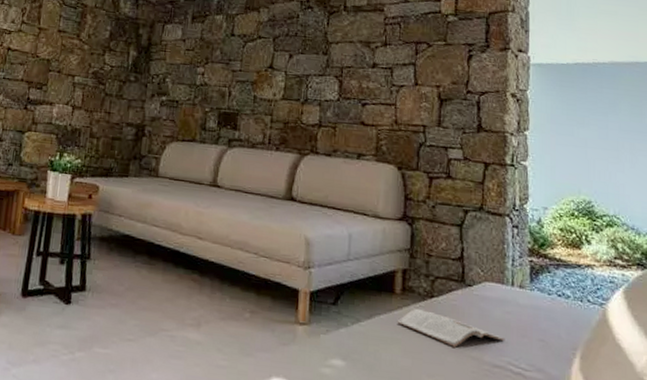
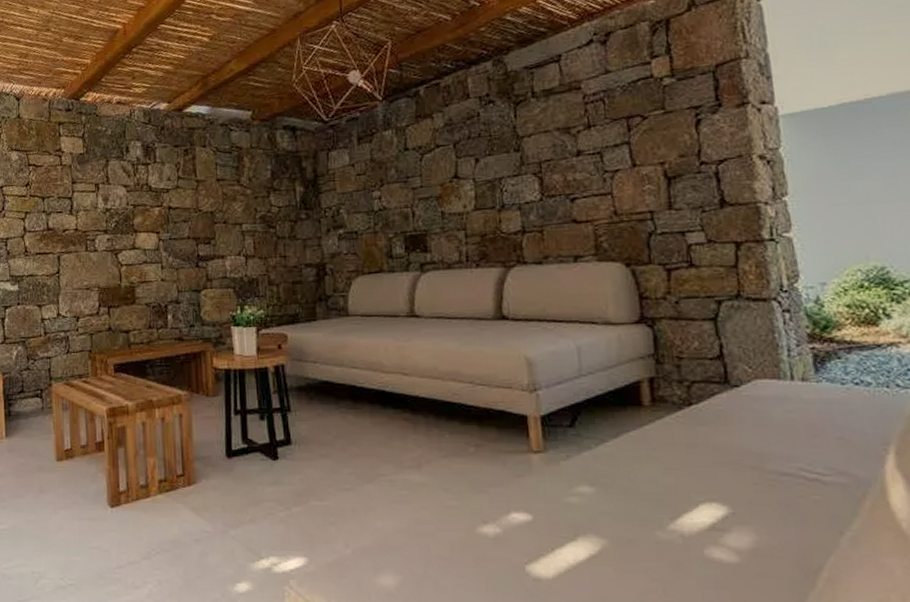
magazine: present [397,308,505,347] -> none [650,419,791,458]

